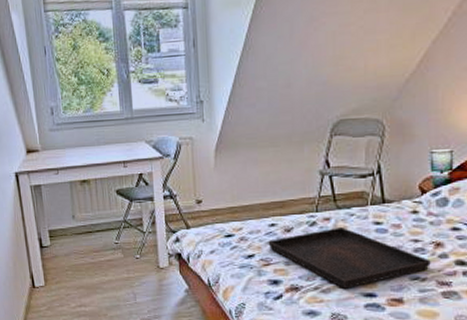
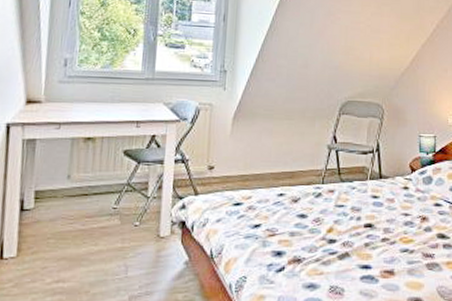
serving tray: present [268,227,431,289] -> none [275,200,418,260]

